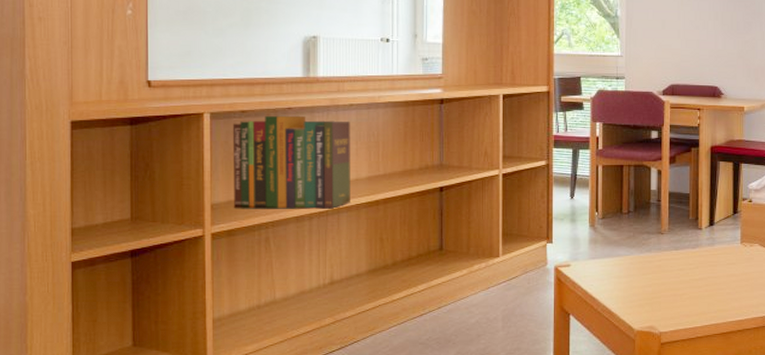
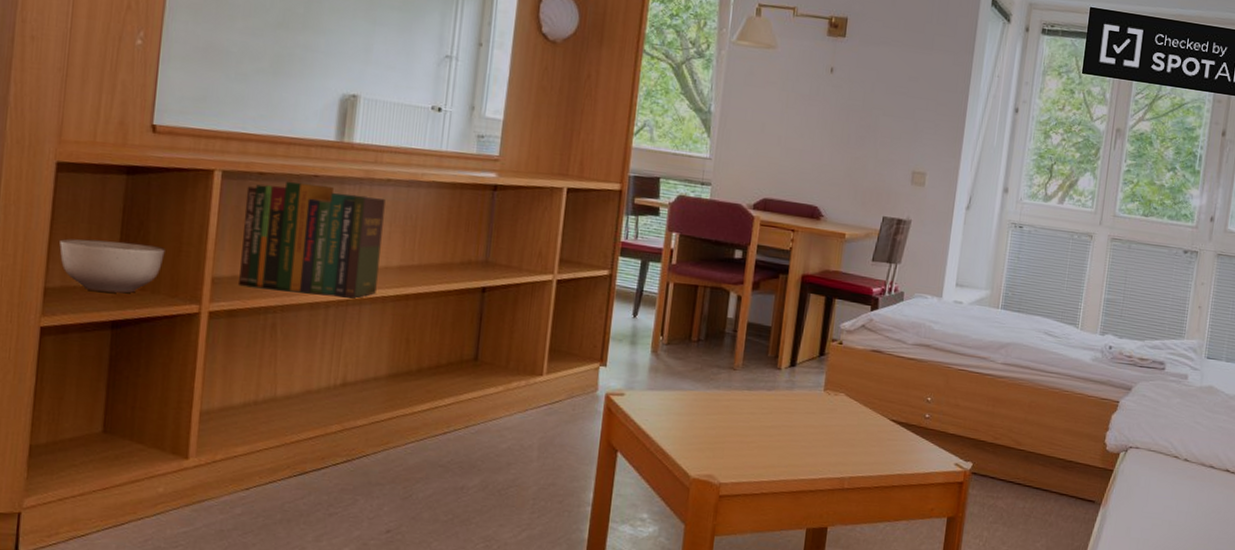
bowl: none [80,182,169,226] -> present [59,238,165,294]

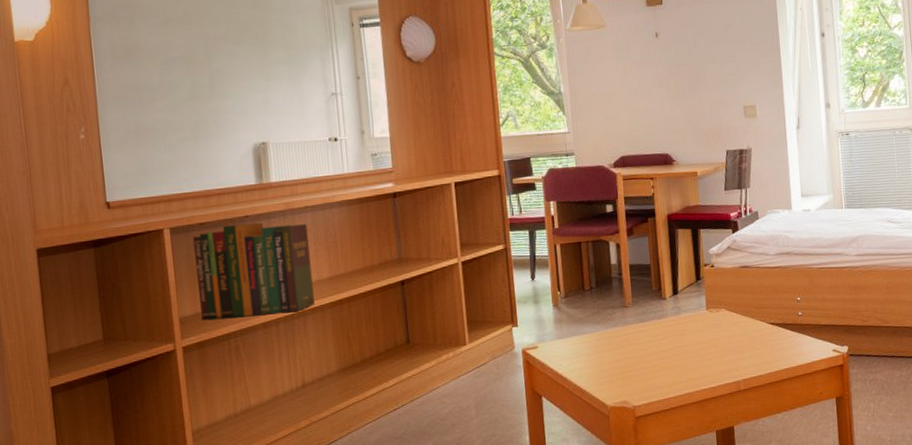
bowl: present [59,238,165,294] -> none [52,301,138,349]

